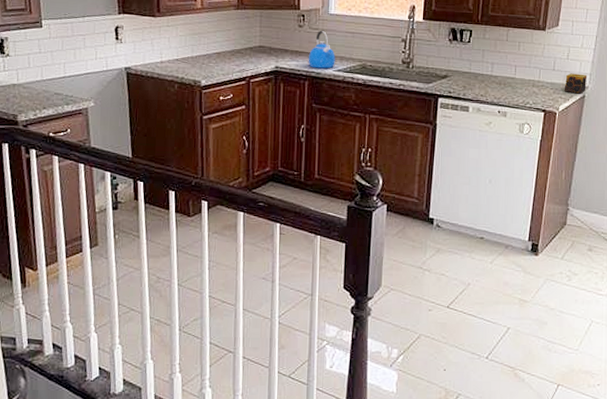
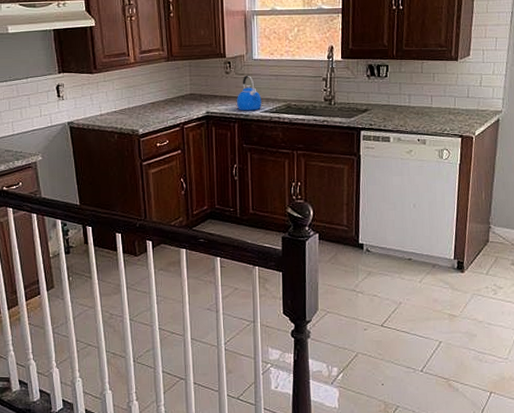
candle: present [564,73,588,94] -> none [479,99,501,118]

